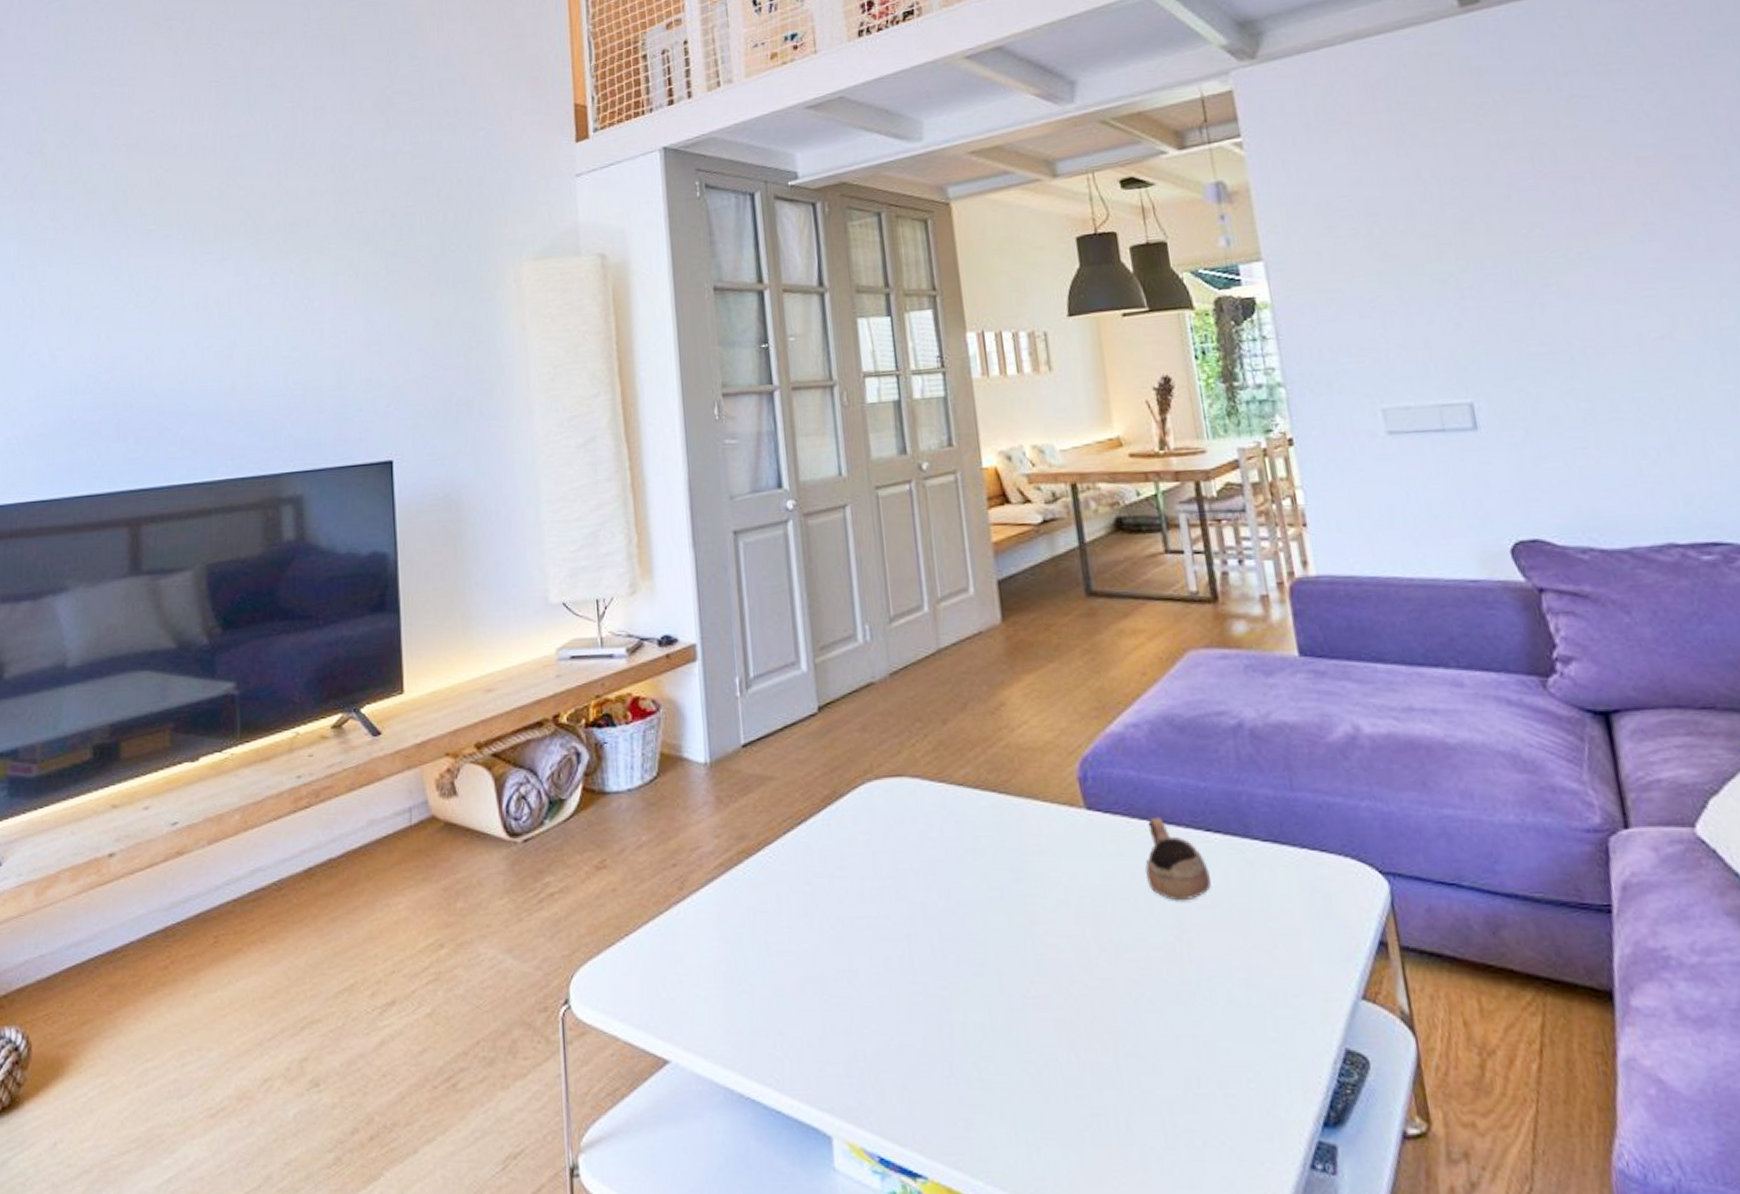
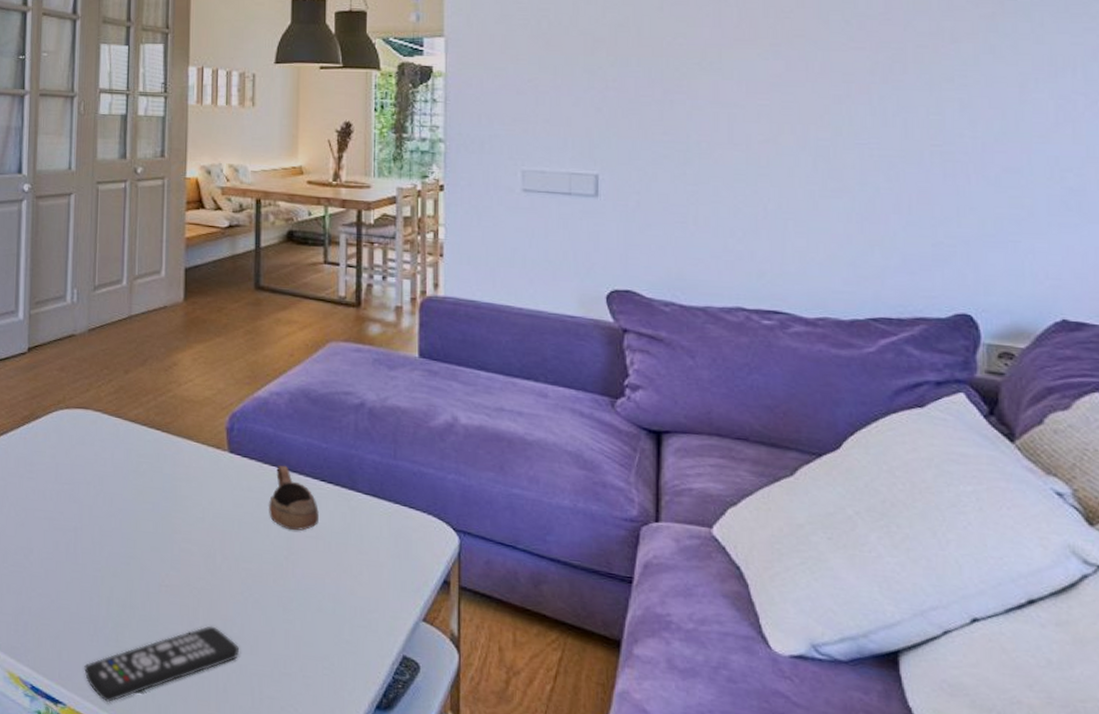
remote control: none [944,1043,1140,1168] -> present [84,626,240,703]

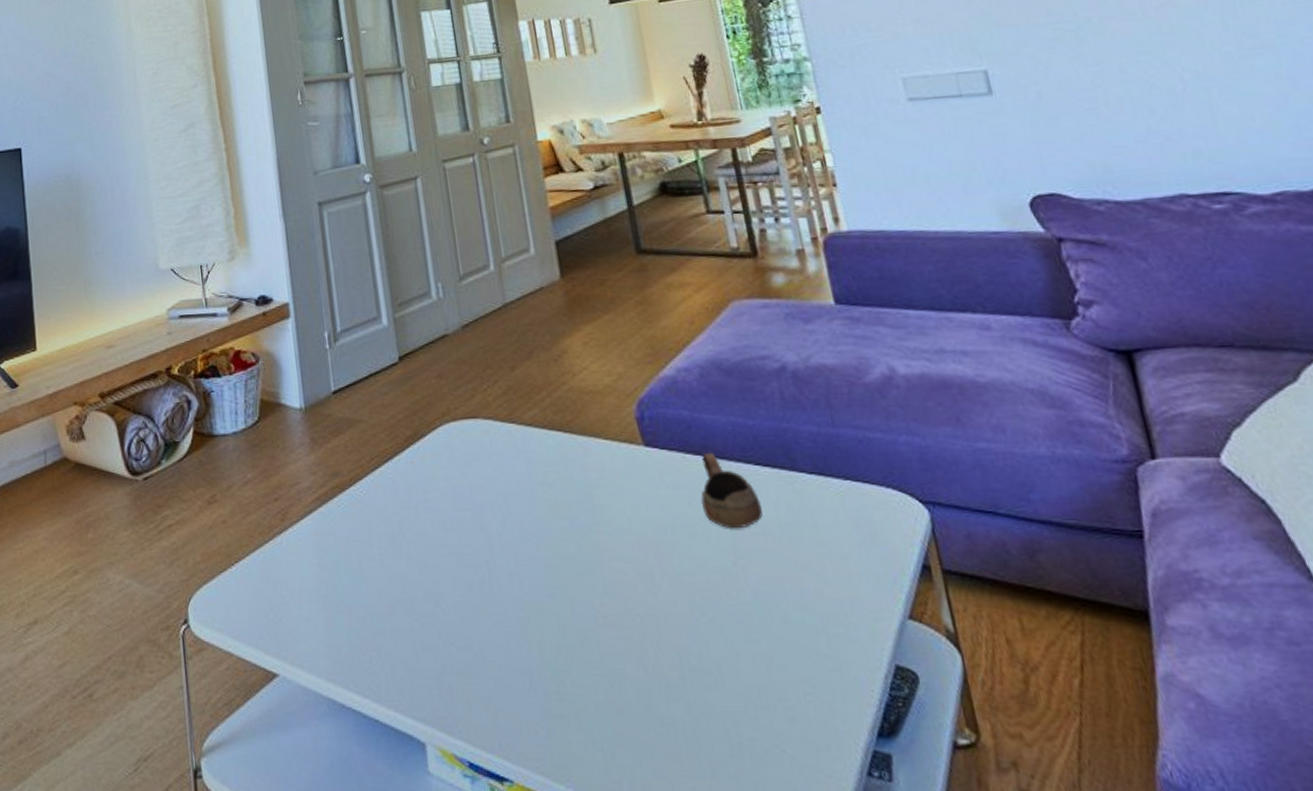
remote control: present [84,626,240,703] -> none [526,659,704,773]

